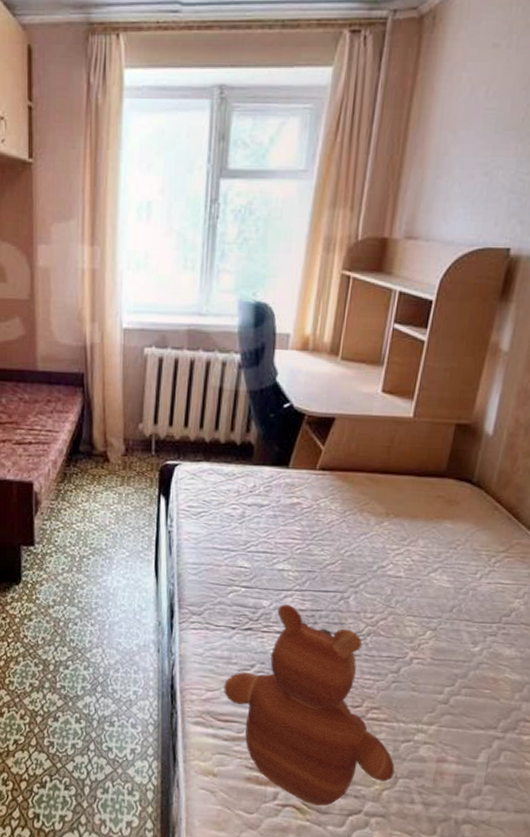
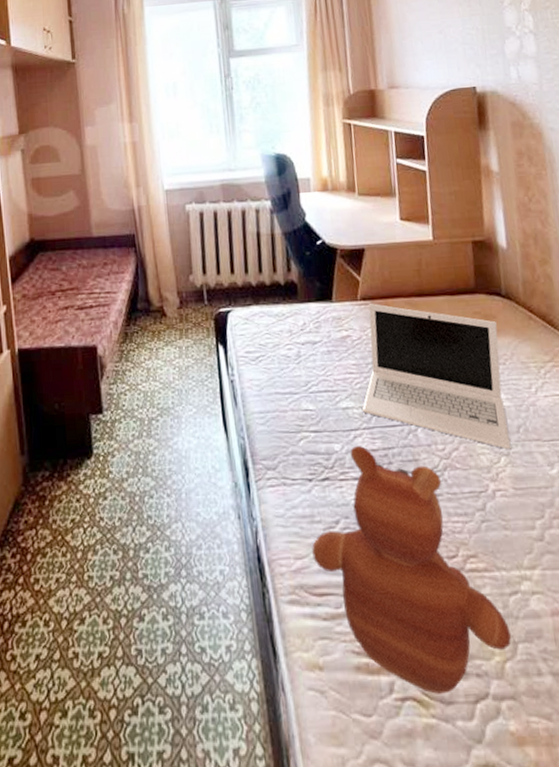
laptop: none [297,475,459,626] -> present [361,303,511,450]

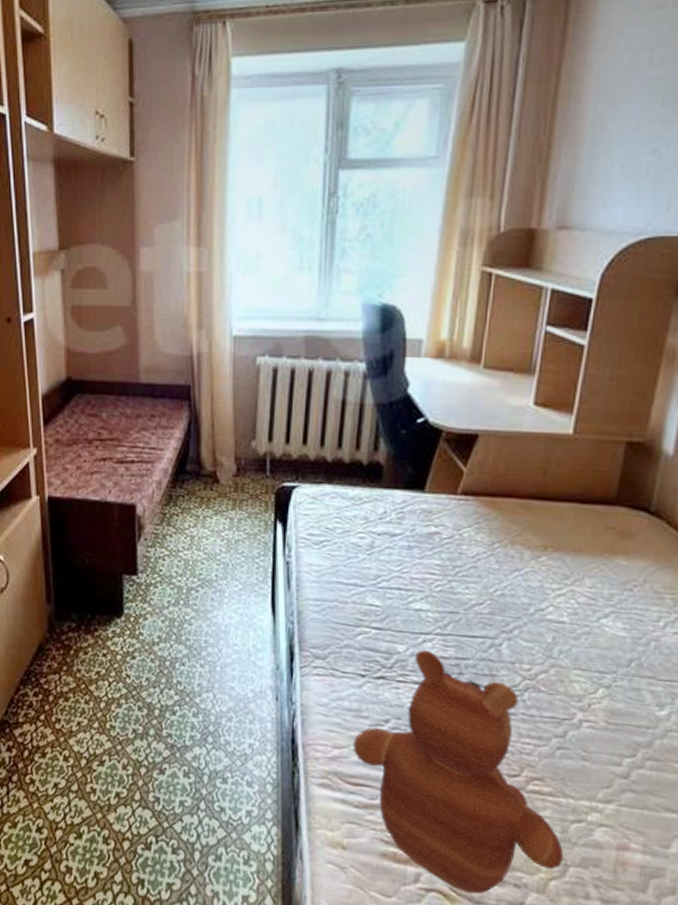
laptop: present [361,303,511,450] -> none [438,500,634,683]

